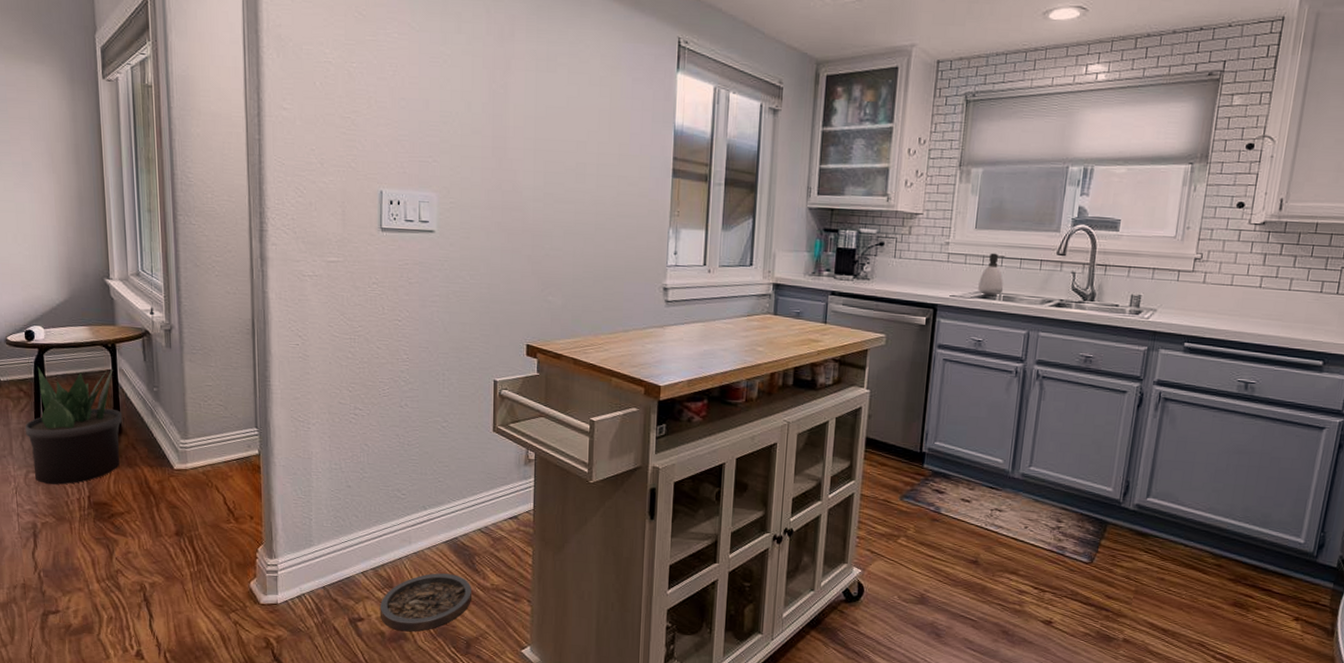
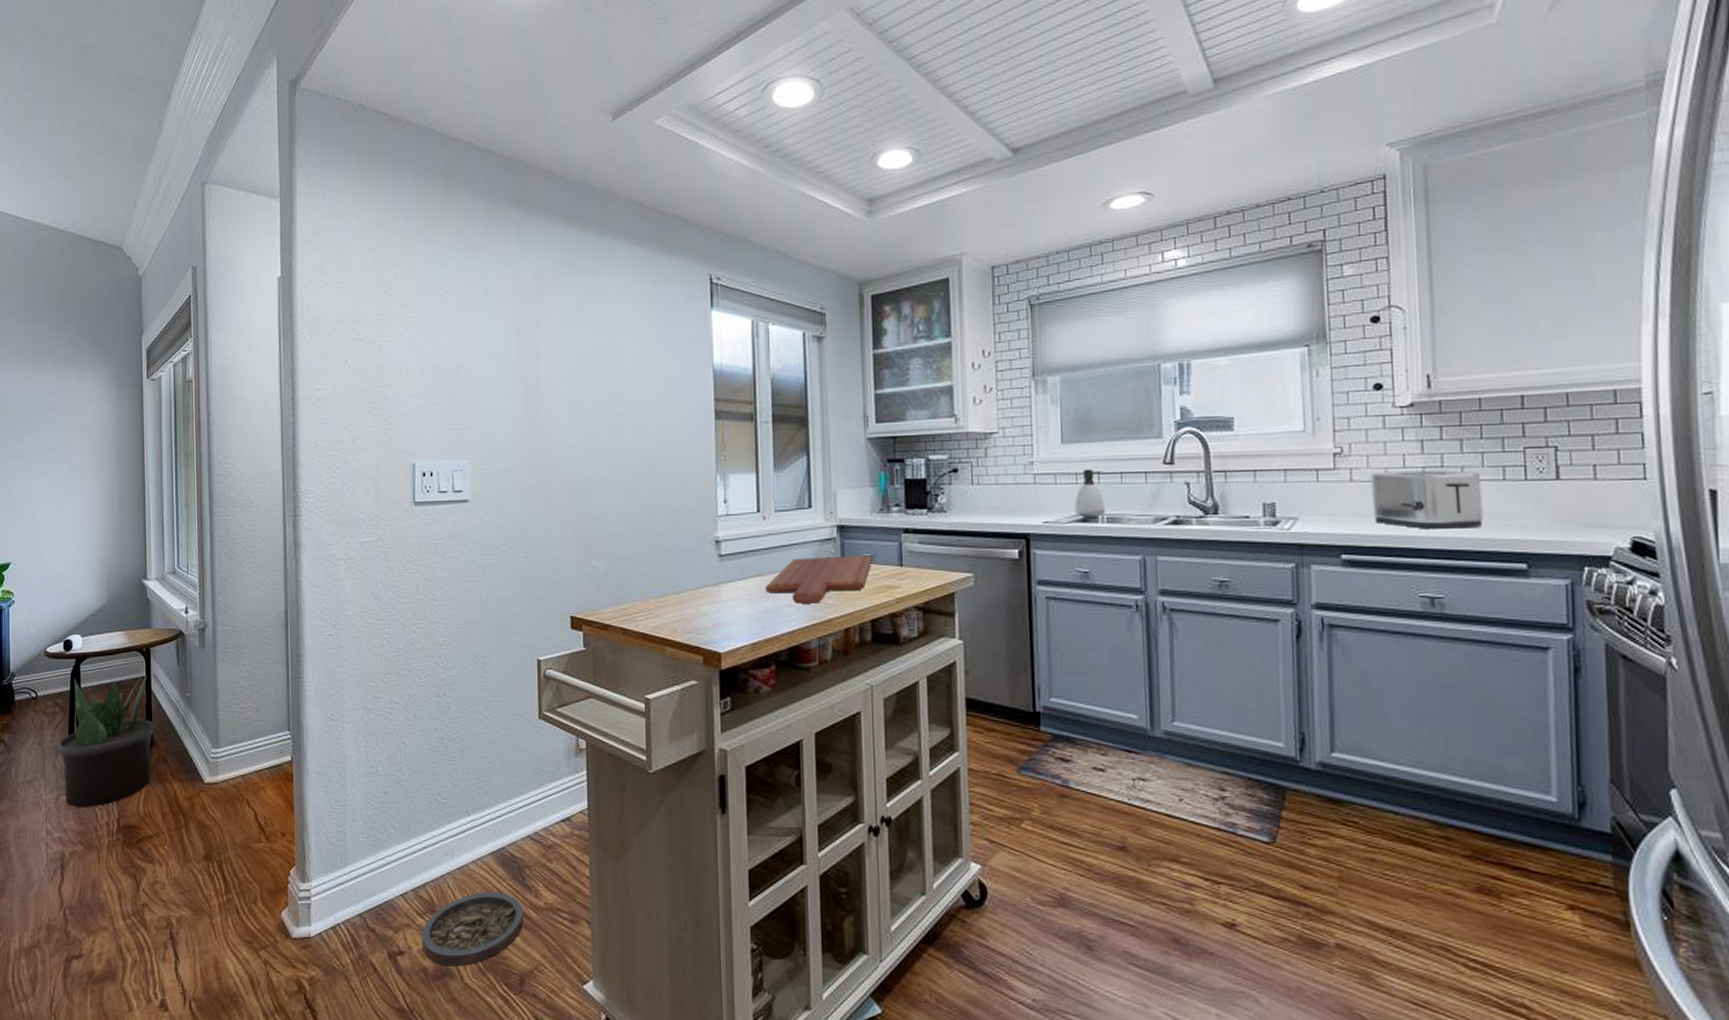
cutting board: none [704,309,801,350] -> present [765,555,872,604]
toaster: none [1215,277,1305,329] -> present [1370,469,1483,529]

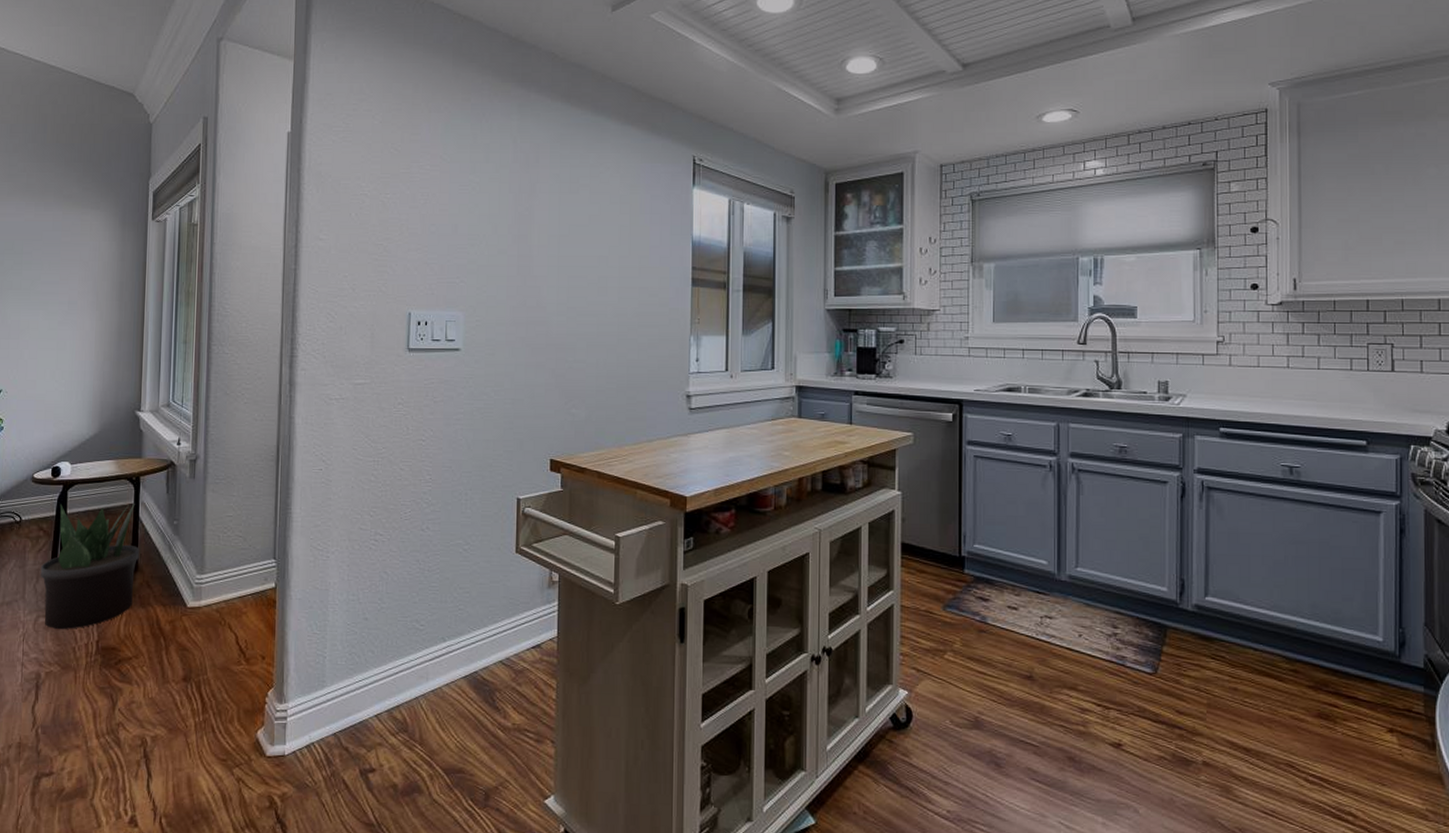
pet bowl: present [421,892,523,967] -> none [393,713,491,783]
cutting board: present [765,555,872,604] -> none [729,413,825,455]
soap dispenser: present [1075,468,1106,519] -> none [1002,345,1028,389]
toaster: present [1370,469,1483,529] -> none [1246,358,1334,409]

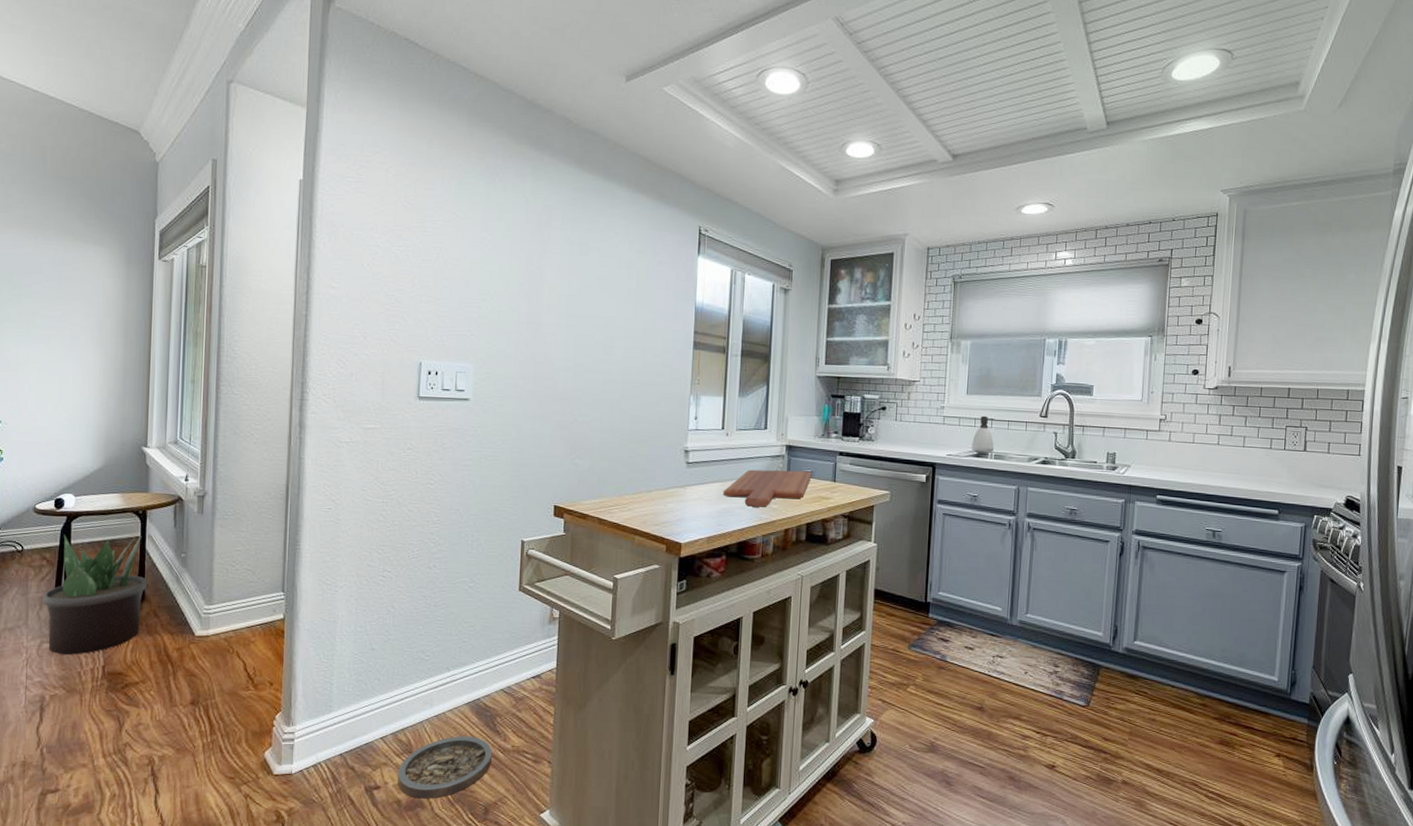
pet bowl: none [393,713,491,783] -> present [397,736,492,799]
cutting board: none [729,413,825,455] -> present [723,469,812,507]
soap dispenser: none [1002,345,1028,389] -> present [972,415,995,455]

